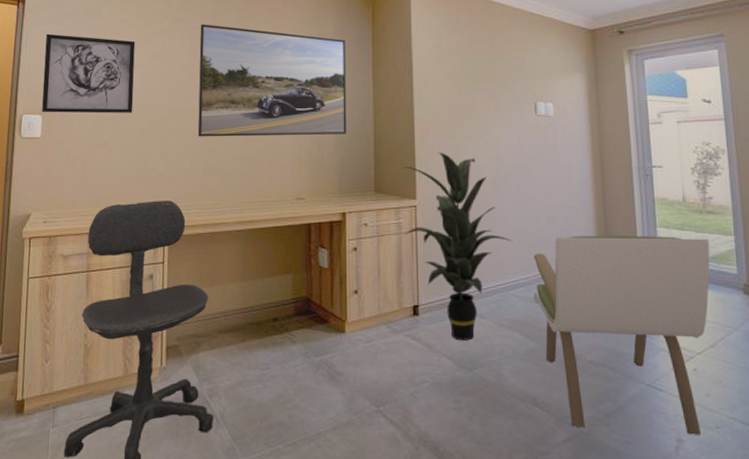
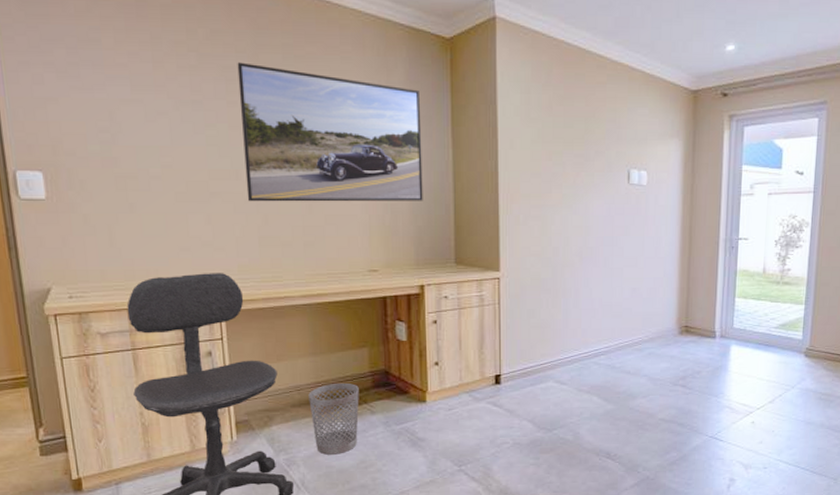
wall art: present [42,33,135,114] -> none [27,65,163,172]
wastebasket: none [234,309,282,387] -> present [308,382,359,455]
indoor plant: present [403,152,513,341] -> none [486,222,597,406]
armchair: present [533,236,710,435] -> none [613,306,781,475]

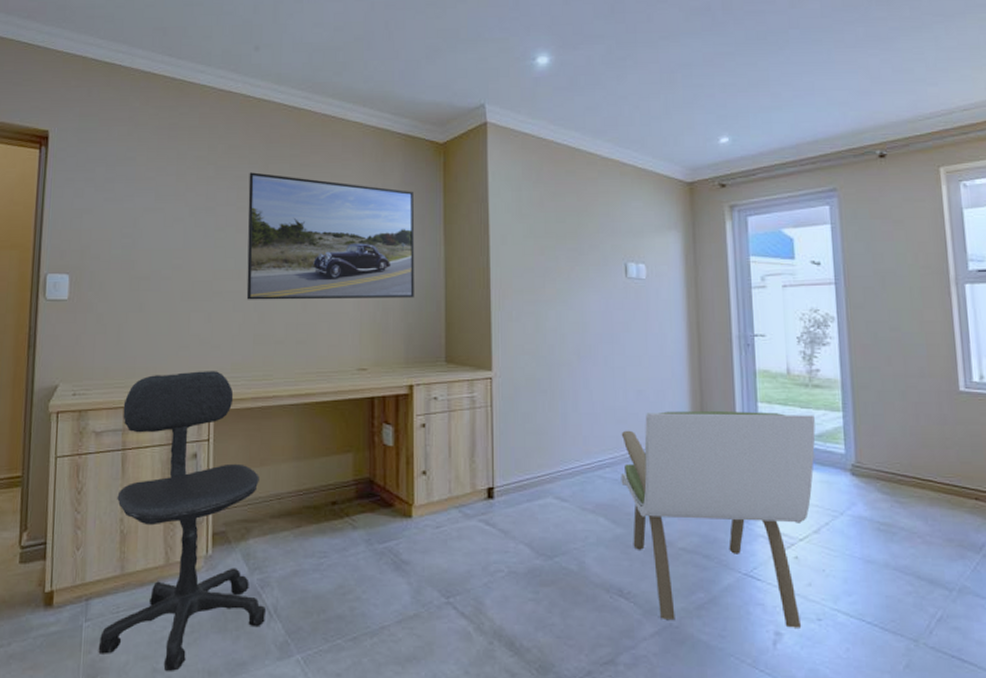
wastebasket: present [308,382,359,455] -> none [289,491,341,576]
armchair: none [613,306,781,475] -> present [621,411,816,628]

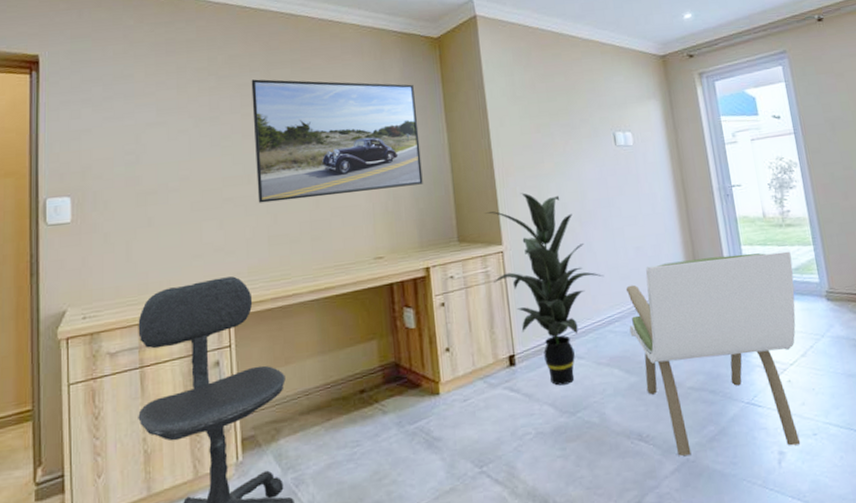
indoor plant: none [477,318,599,526] -> present [486,193,604,386]

